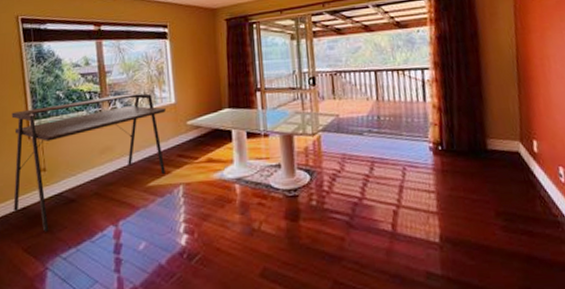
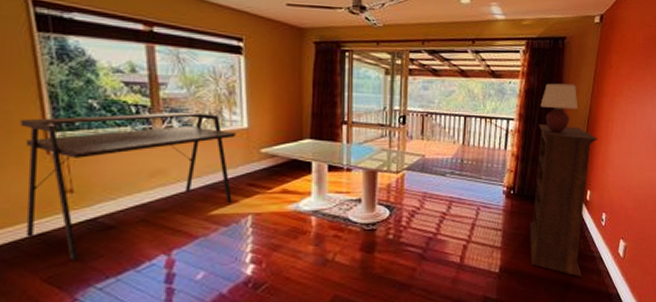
table lamp: none [456,23,502,79] -> present [540,83,578,134]
bookcase: none [457,68,547,249] -> present [530,124,598,277]

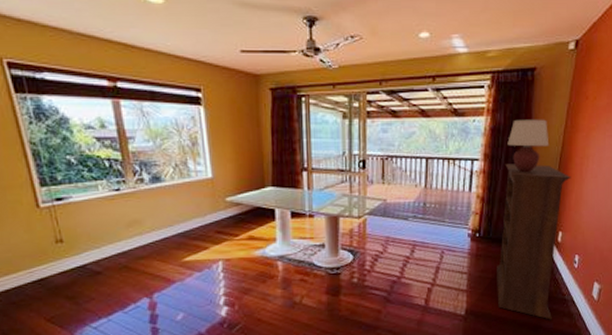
desk: present [20,112,236,261] -> none [10,164,203,303]

